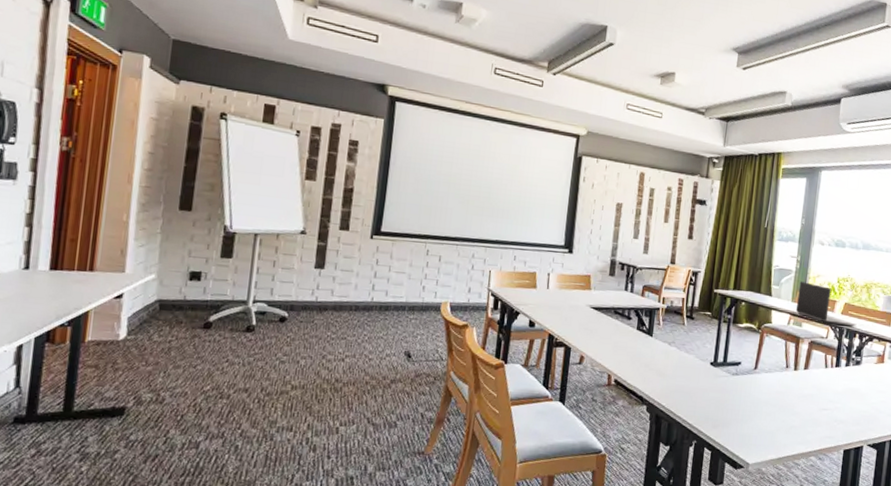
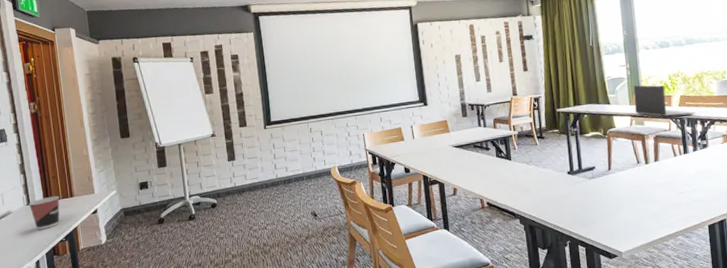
cup: none [26,264,74,306] -> present [28,195,60,230]

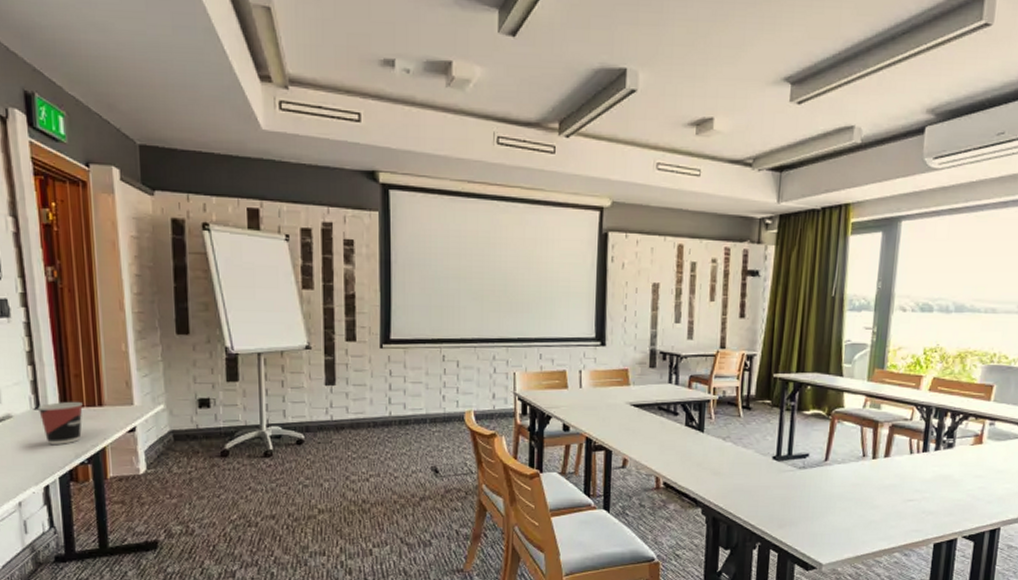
laptop computer: present [633,85,696,118] -> none [872,356,948,405]

